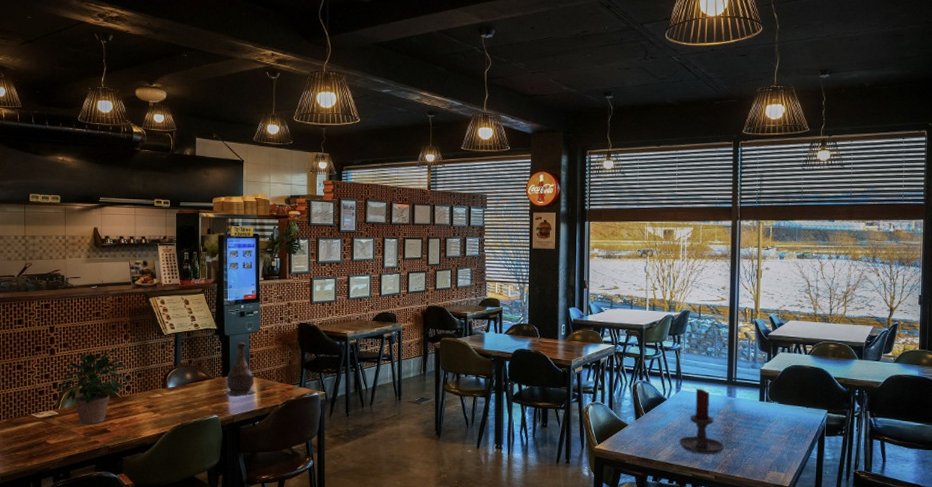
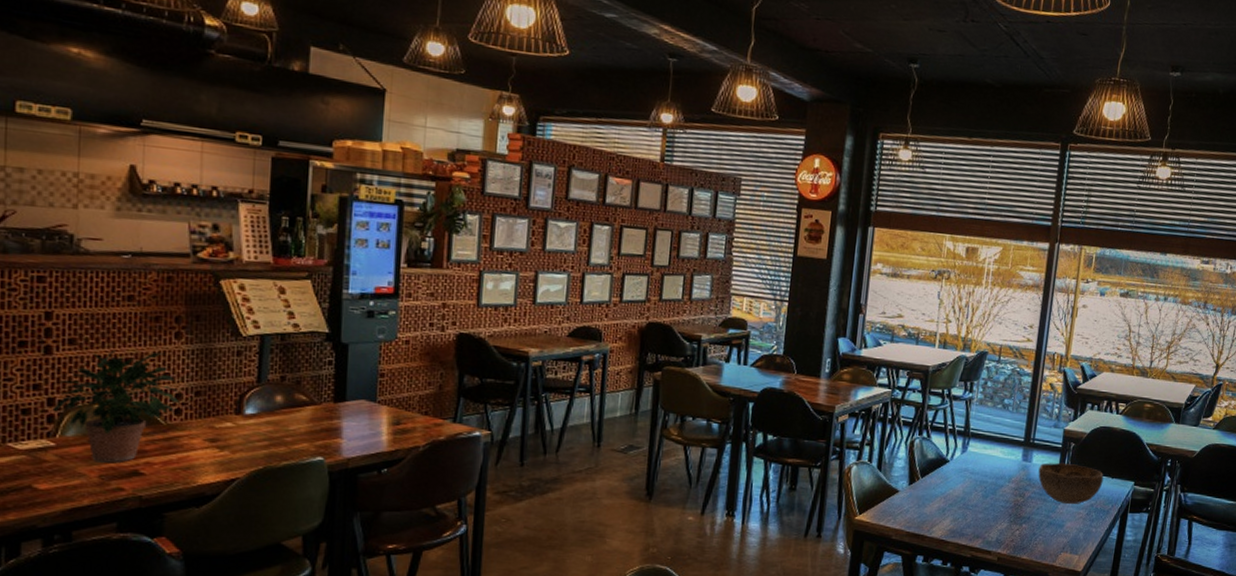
bottle: present [224,341,256,397] -> none [336,353,386,432]
candle holder: present [678,389,725,454] -> none [958,449,1013,531]
decorative bowl: none [742,396,800,430] -> present [1038,462,1104,504]

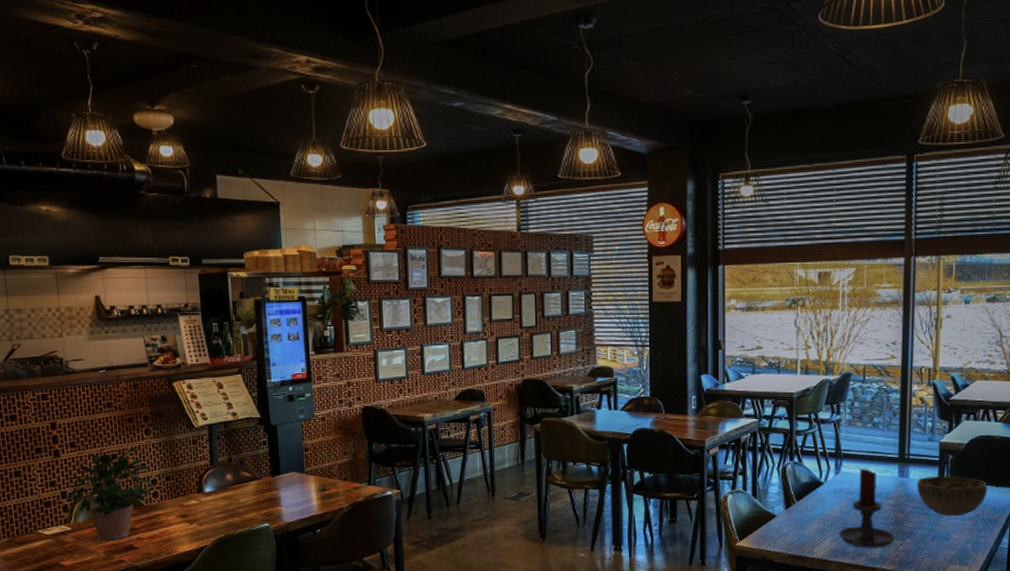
candle holder: none [958,449,1013,531] -> present [838,469,896,548]

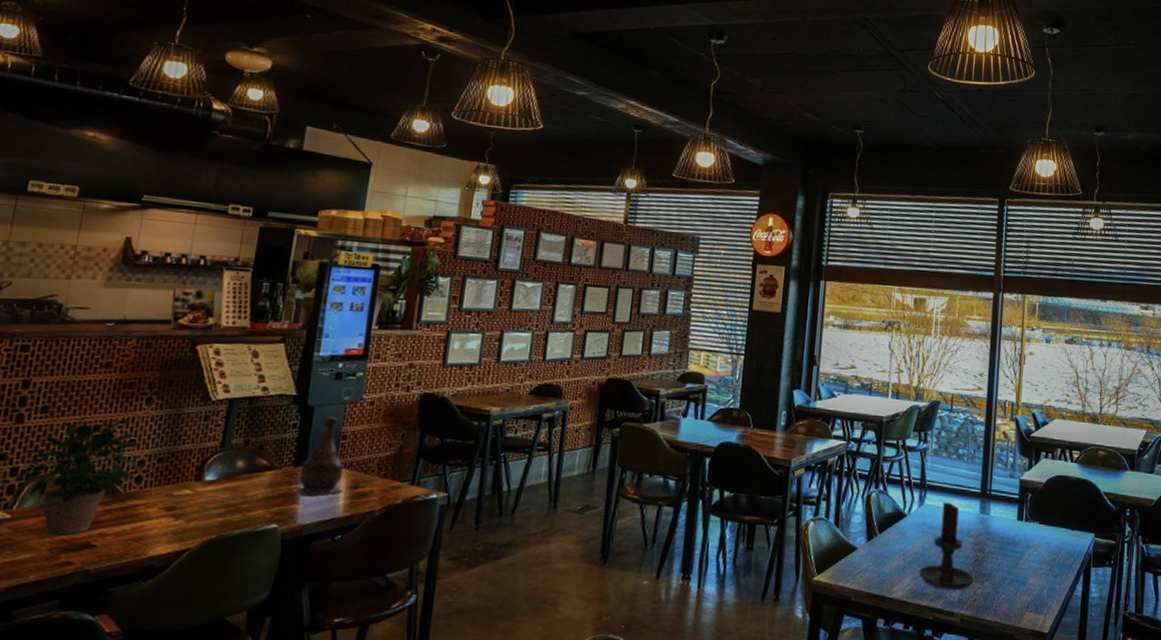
bottle: none [275,432,315,500] -> present [294,415,344,497]
decorative bowl: present [917,475,988,516] -> none [997,514,1064,559]

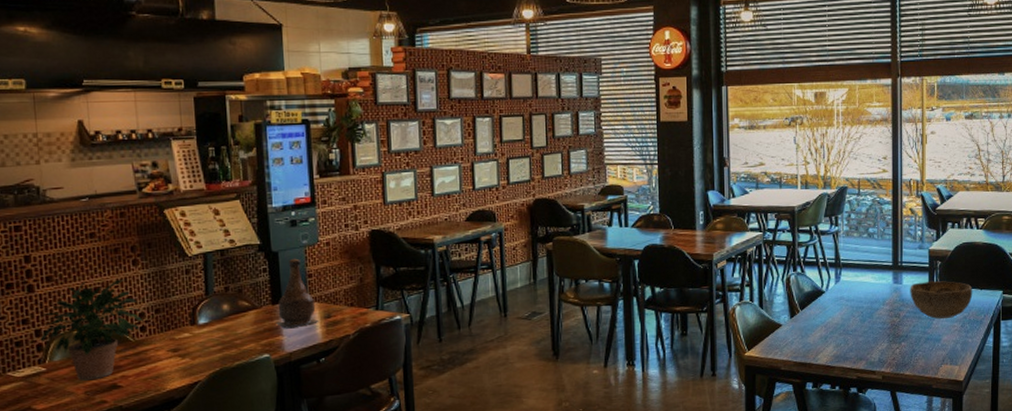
candle holder: present [918,502,975,590] -> none [840,277,892,353]
decorative bowl: none [997,514,1064,559] -> present [910,280,973,319]

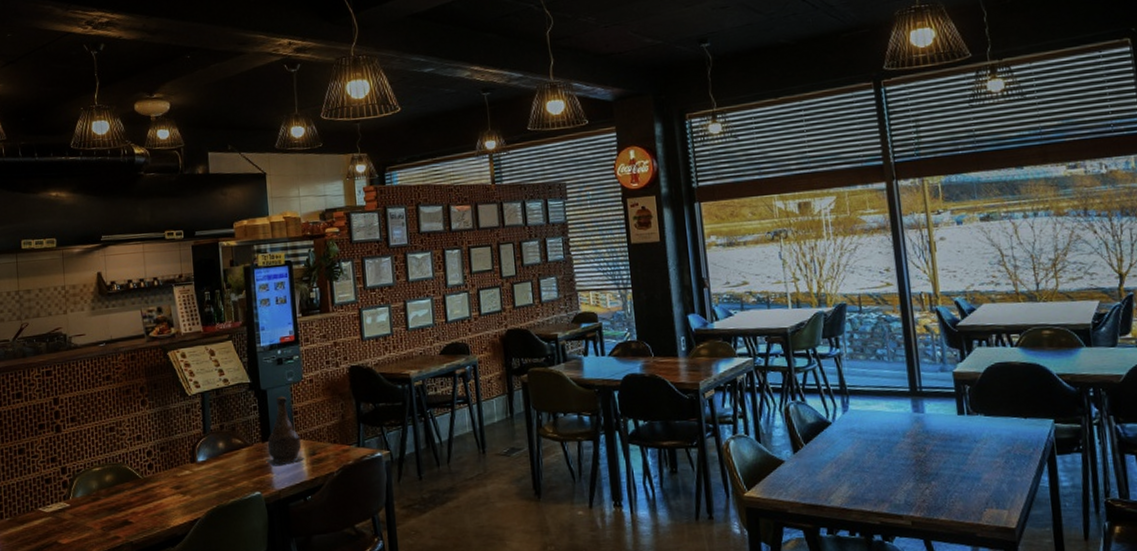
potted plant: present [38,278,144,381] -> none [64,418,151,517]
decorative bowl: present [910,280,973,319] -> none [934,408,1016,453]

